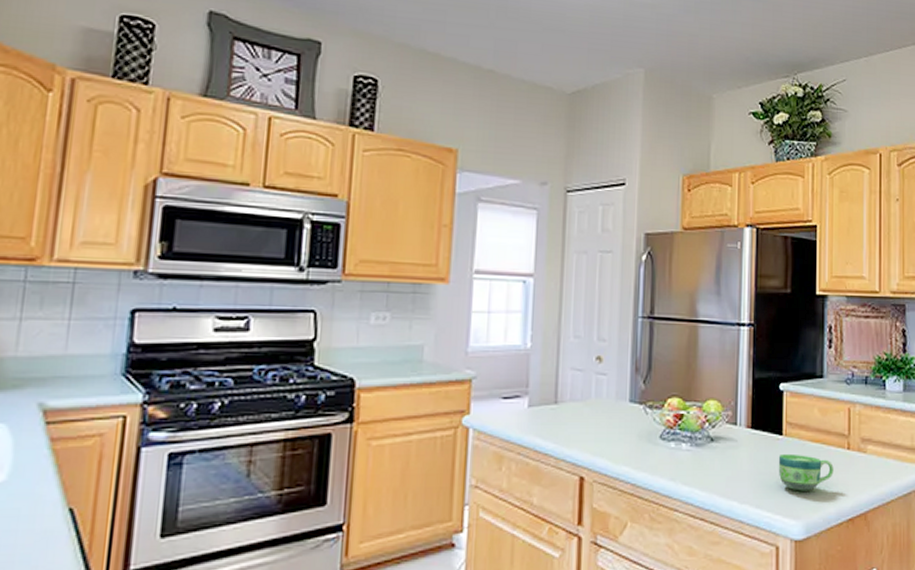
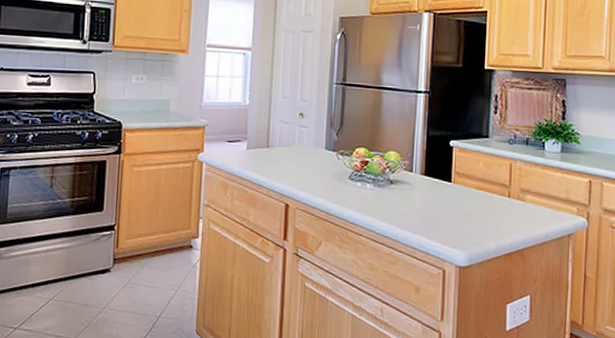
cup: present [778,453,834,491] -> none [446,197,495,229]

